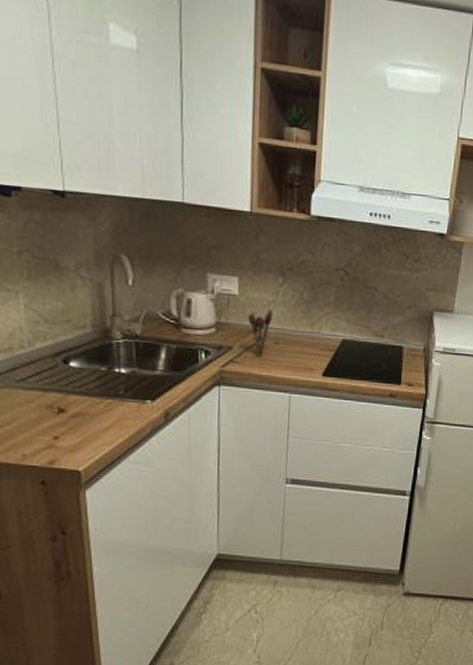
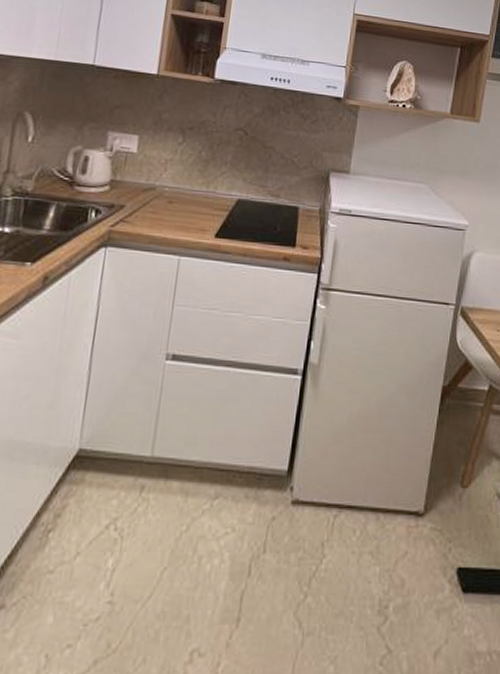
utensil holder: present [248,309,274,357] -> none [144,167,171,217]

